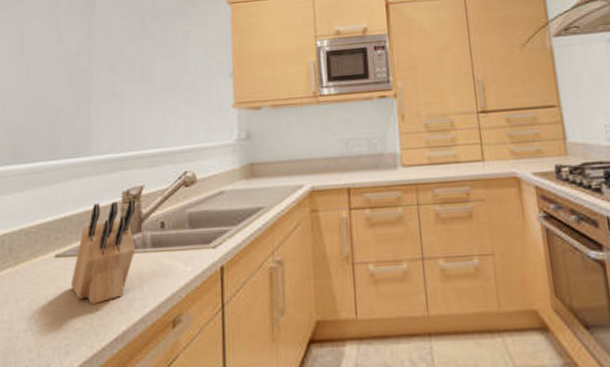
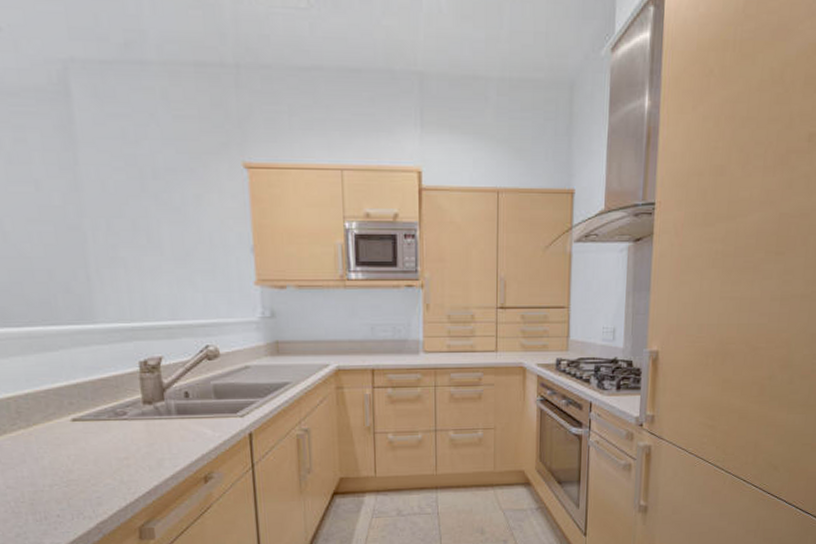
knife block: present [70,200,136,306] -> none [93,370,160,464]

